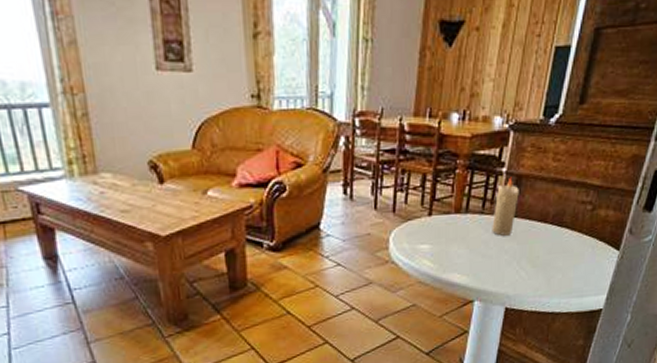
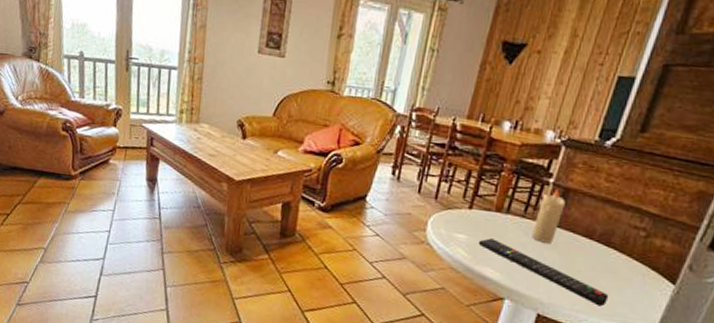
remote control: none [442,242,566,287] -> present [478,238,609,307]

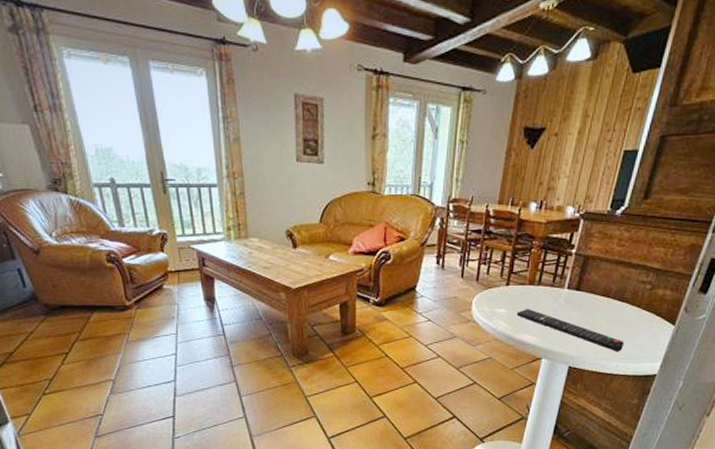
candle: present [531,188,566,244] -> none [560,257,586,306]

